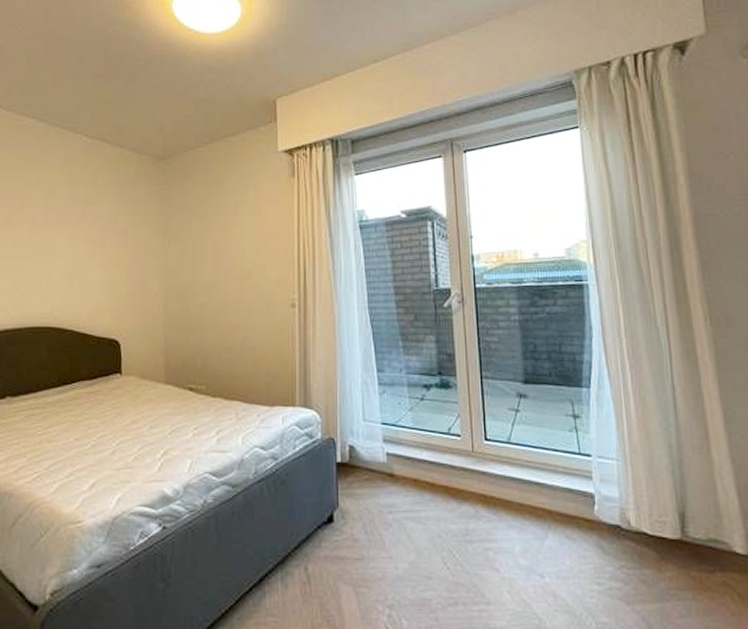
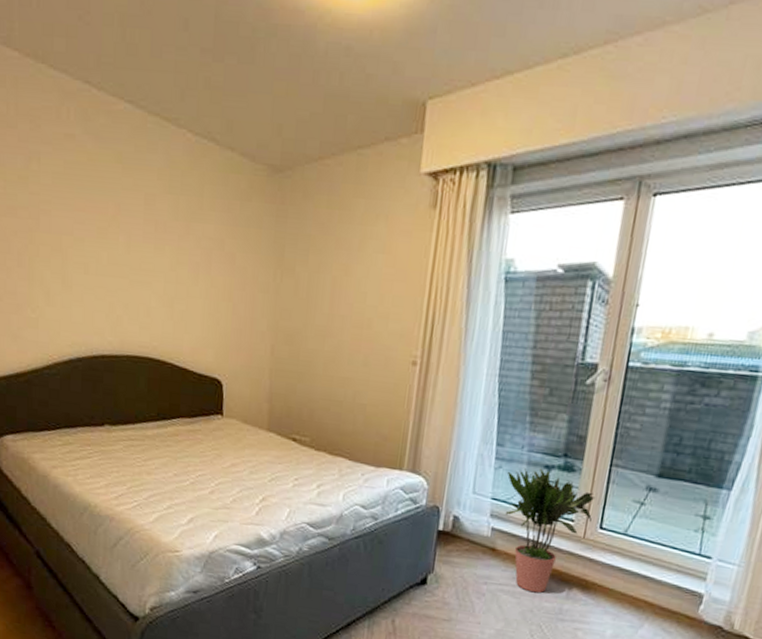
potted plant: none [391,389,476,516] -> present [506,467,596,593]

